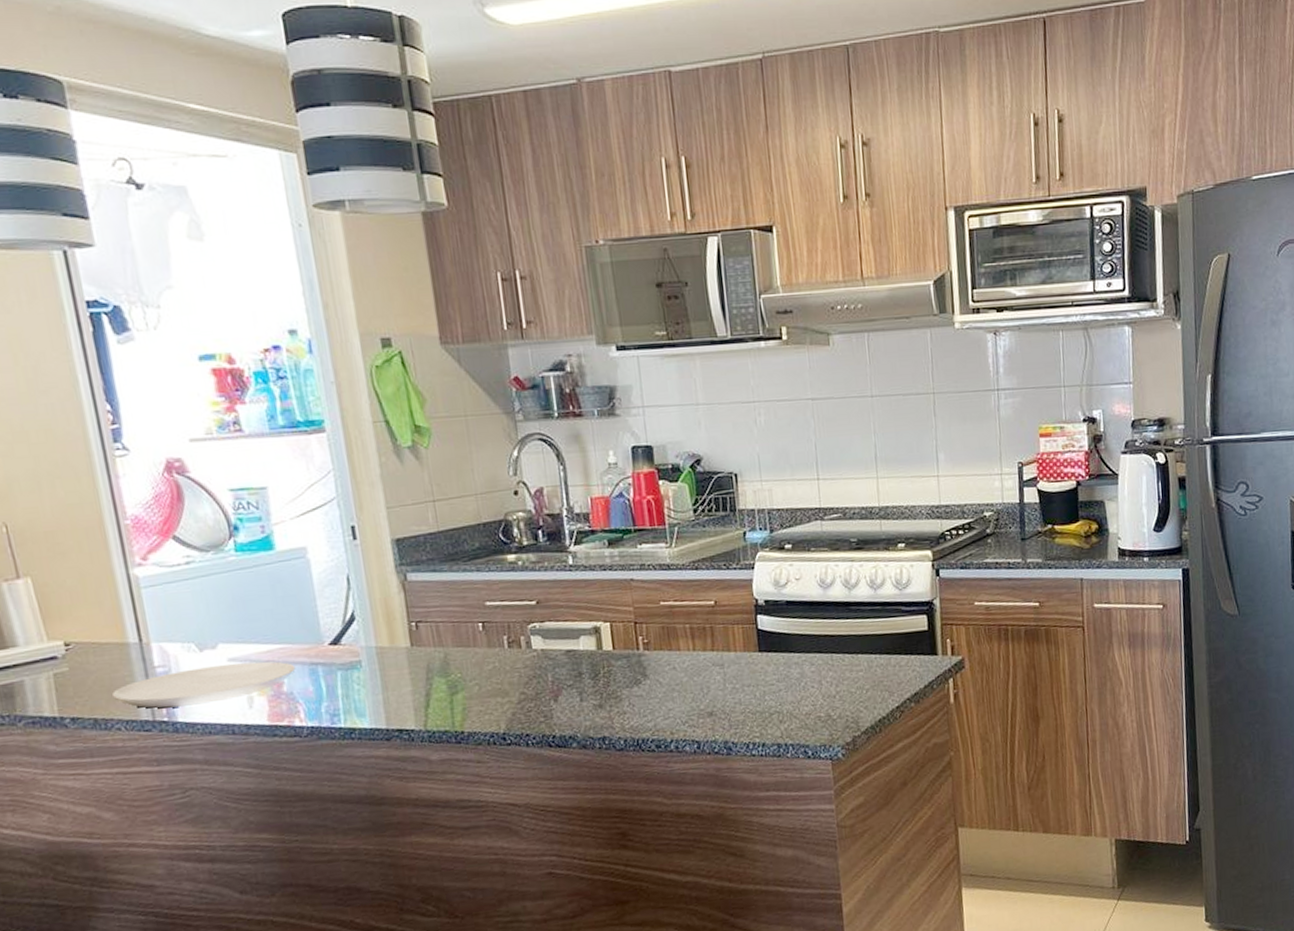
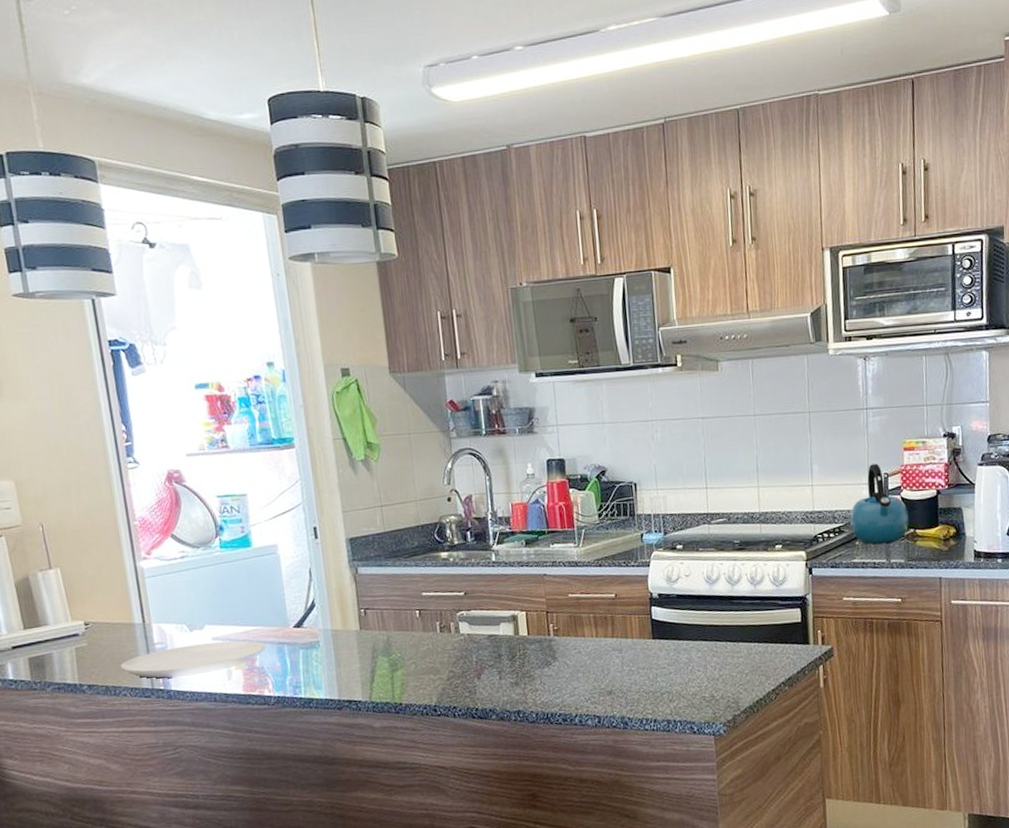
kettle: none [980,451,1047,542] -> present [850,463,909,545]

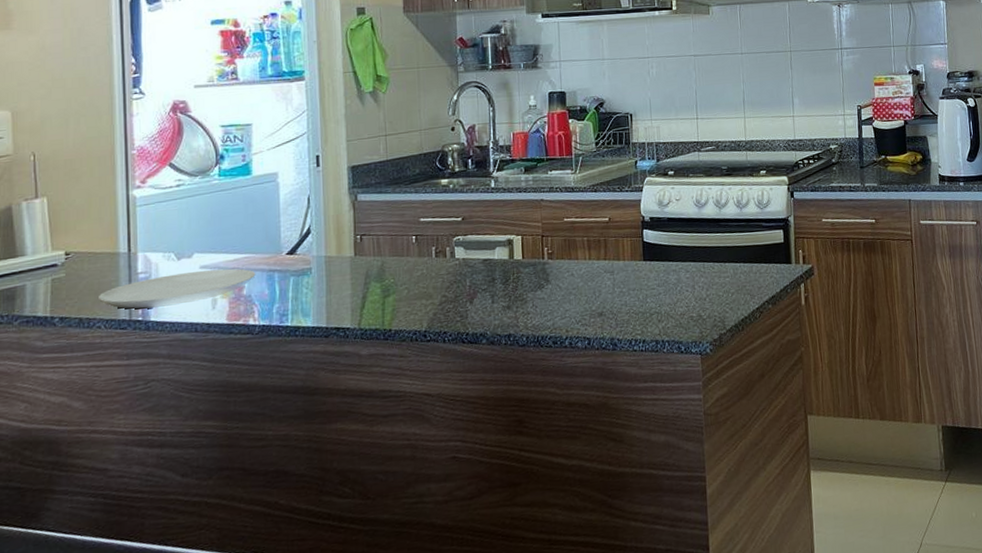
kettle: present [850,463,909,545] -> none [827,97,881,170]

